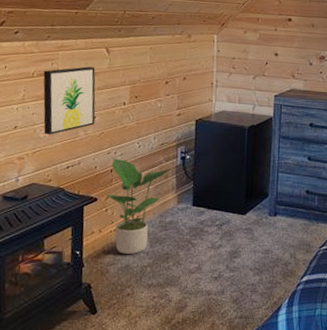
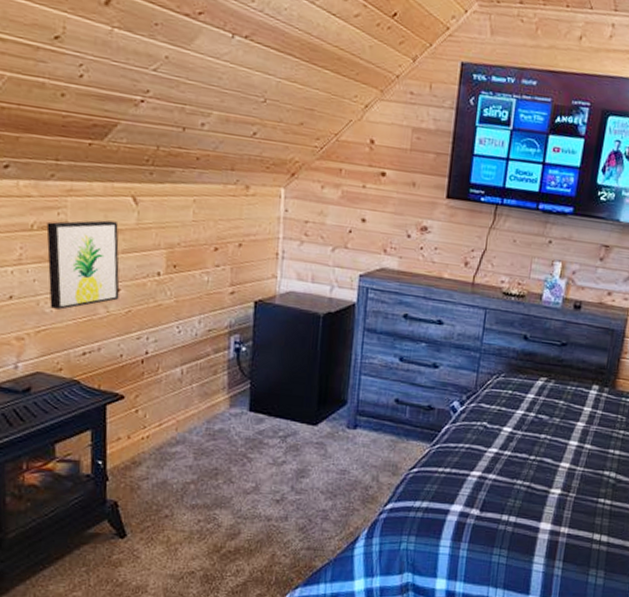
potted plant: present [107,158,172,254] -> none [136,345,222,468]

